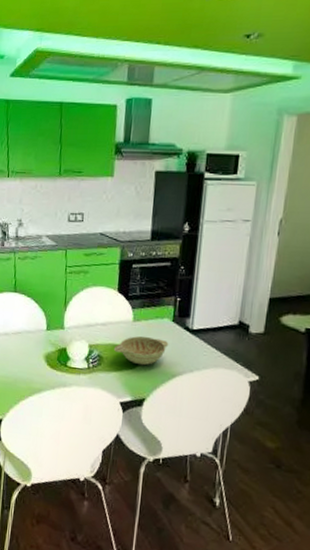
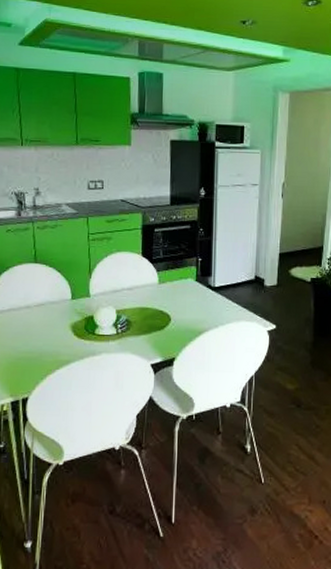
decorative bowl: present [113,336,169,366] -> none [141,297,194,326]

